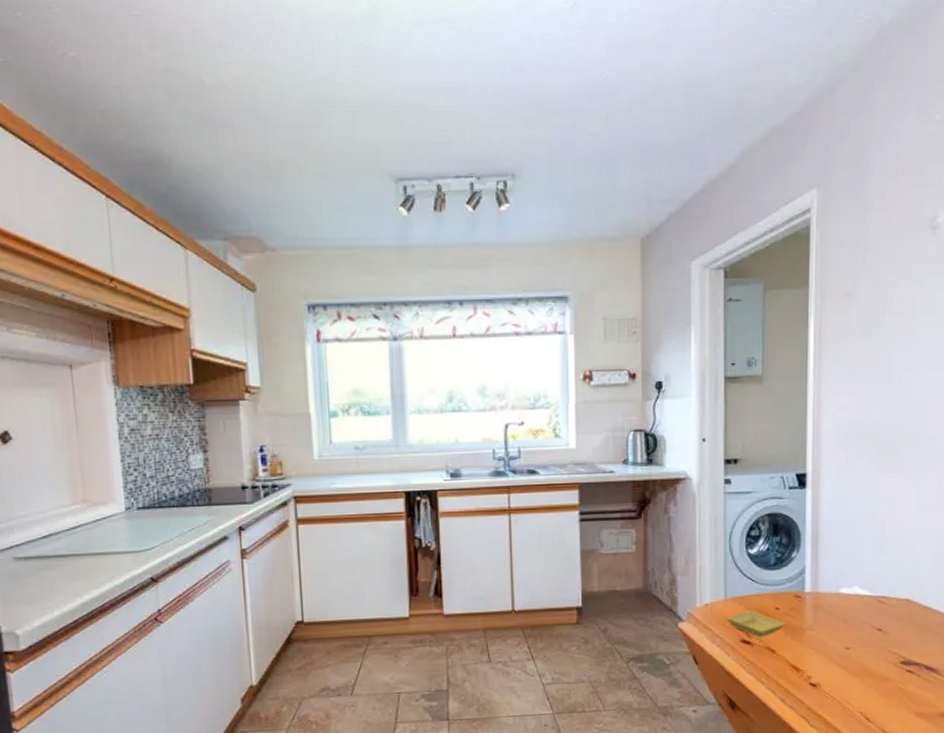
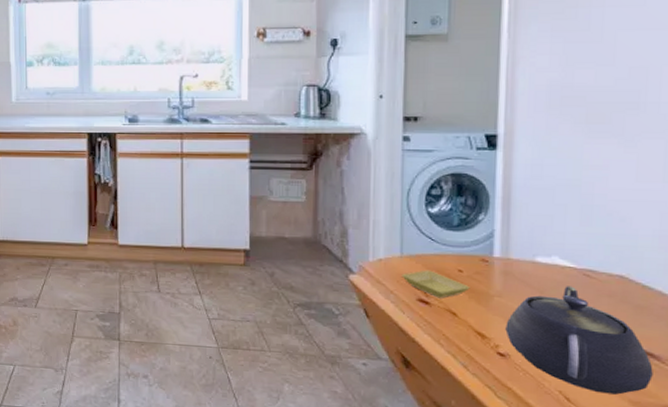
teapot: none [816,613,933,710] -> present [505,286,653,395]

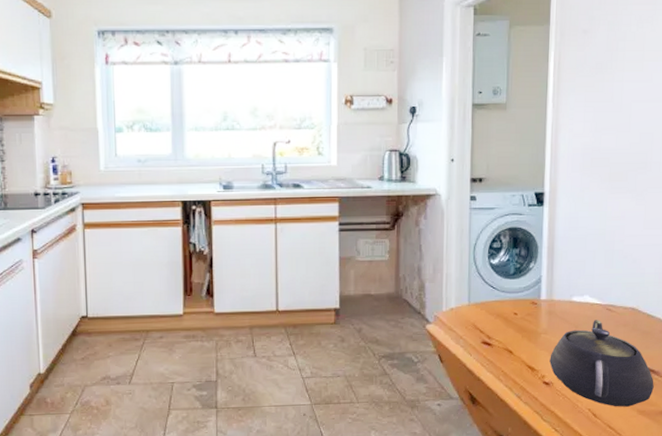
saucer: present [401,270,470,299] -> none [469,315,523,339]

